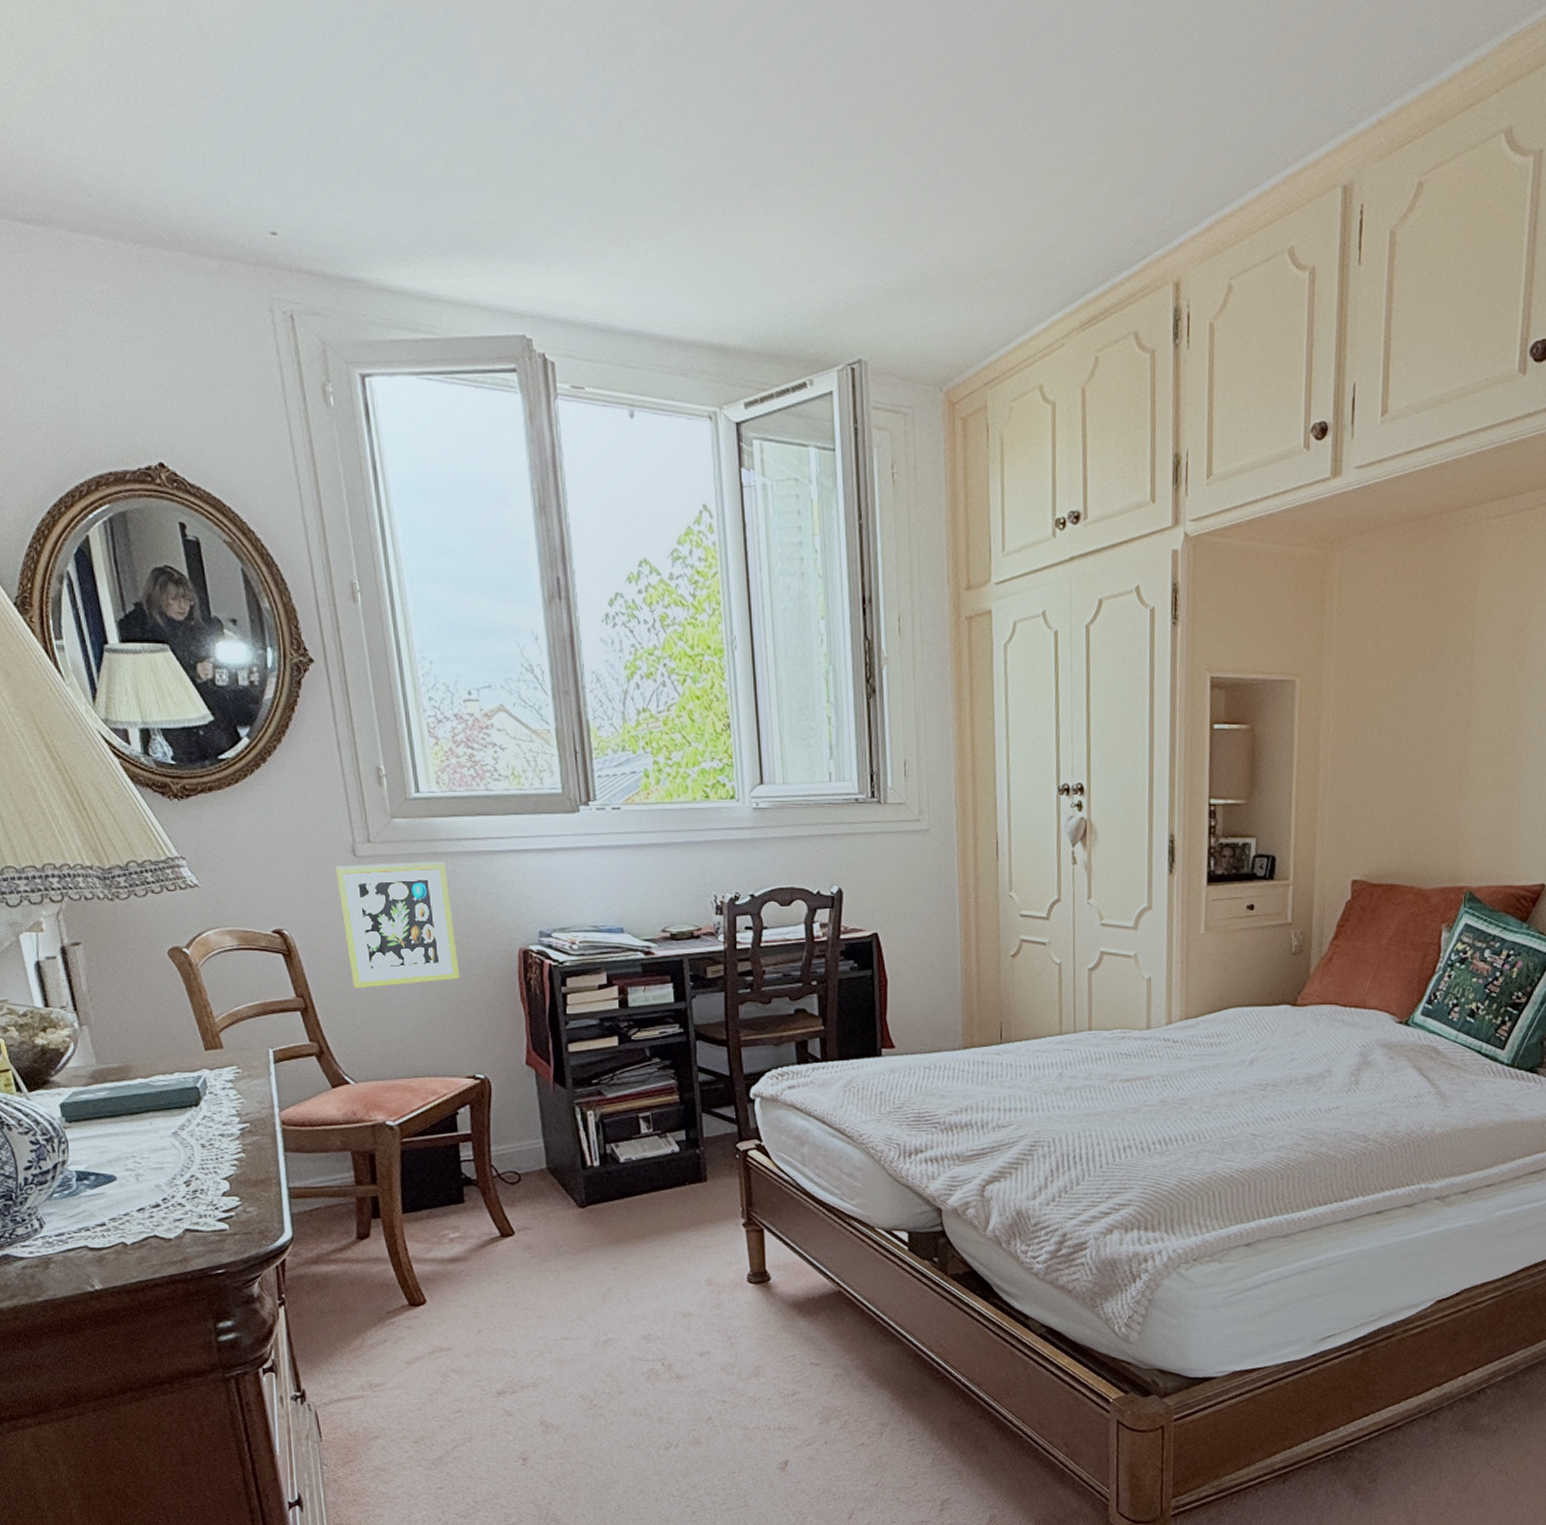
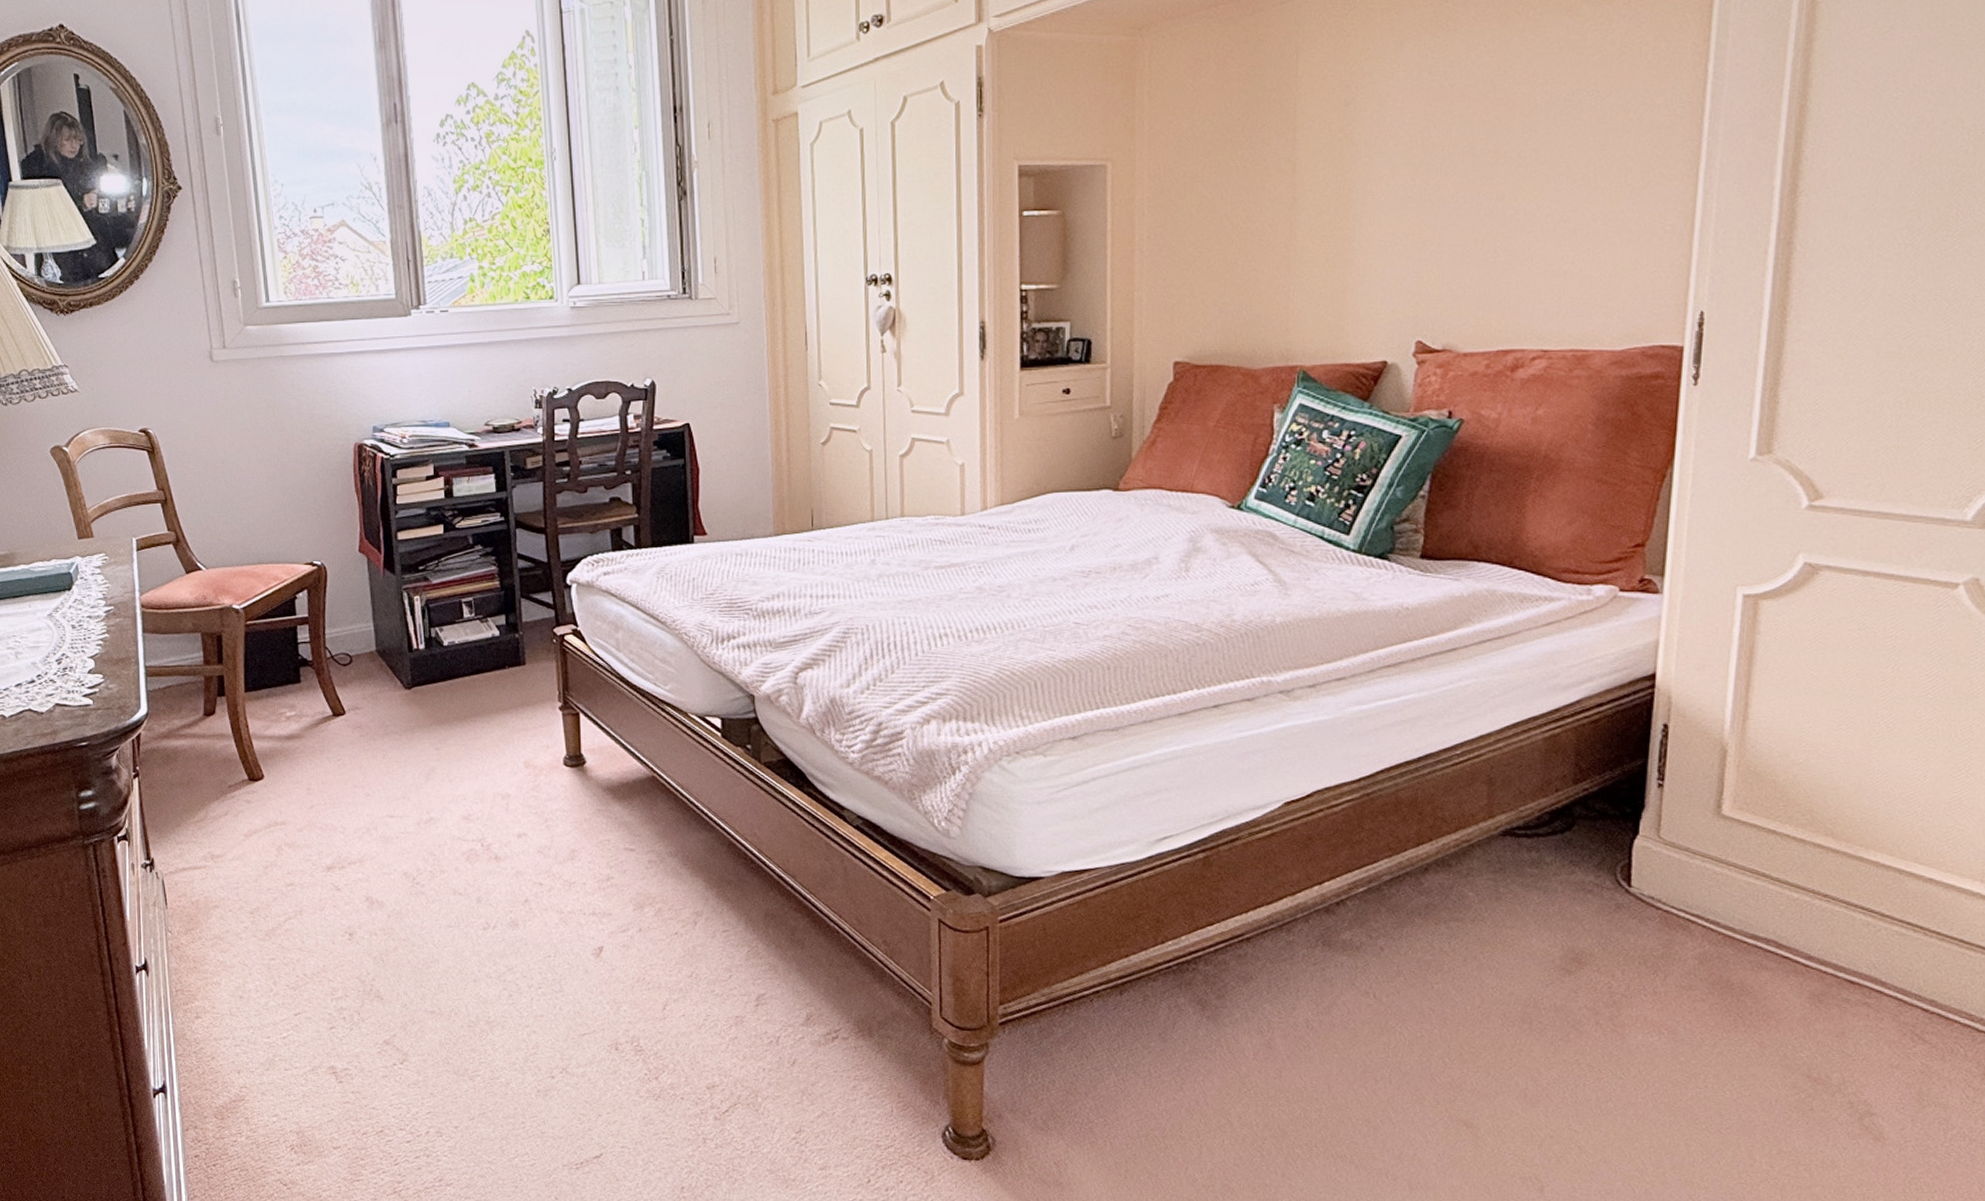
picture frame: present [336,861,460,988] -> none [195,363,301,481]

